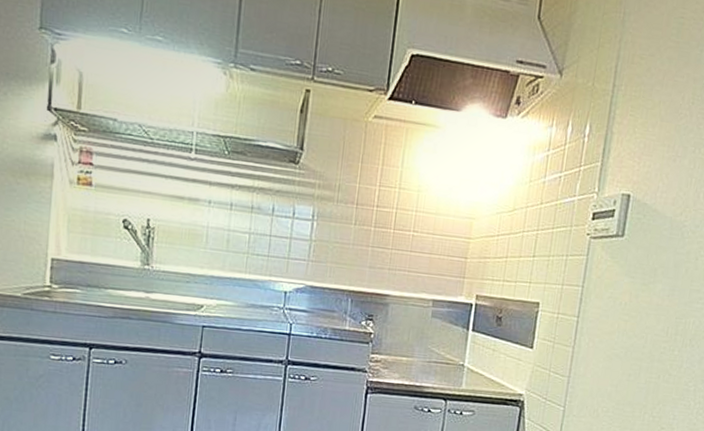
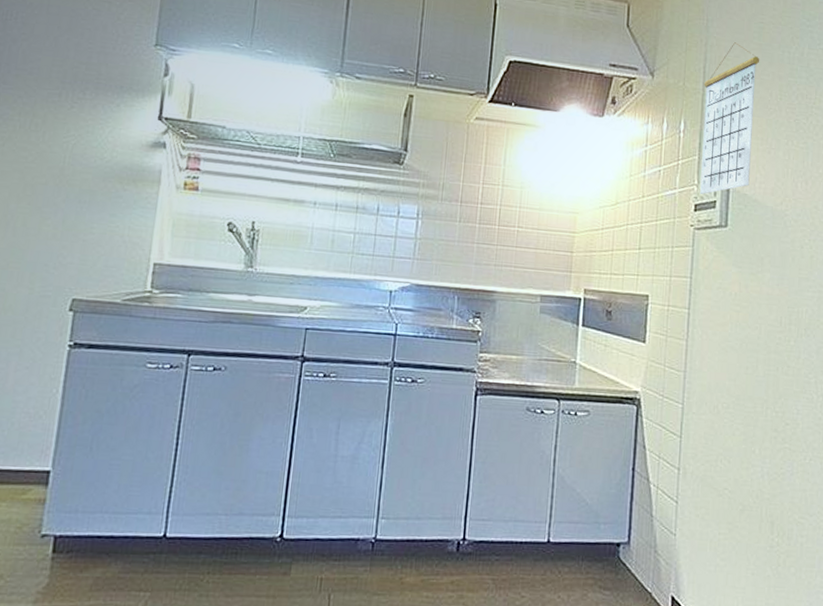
calendar: none [599,39,676,203] -> present [700,42,760,194]

